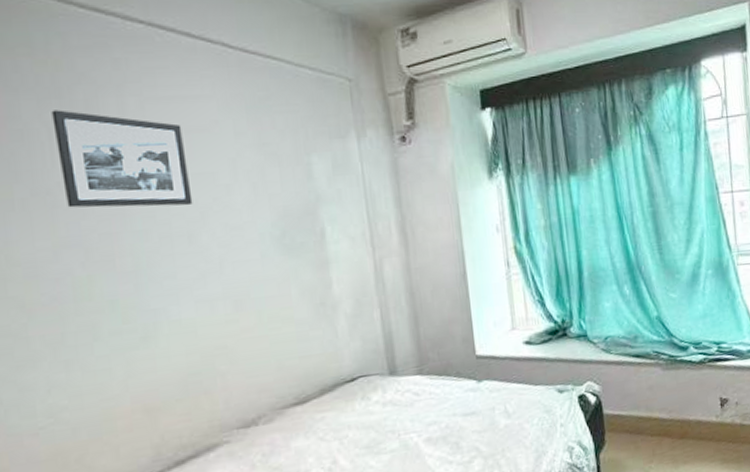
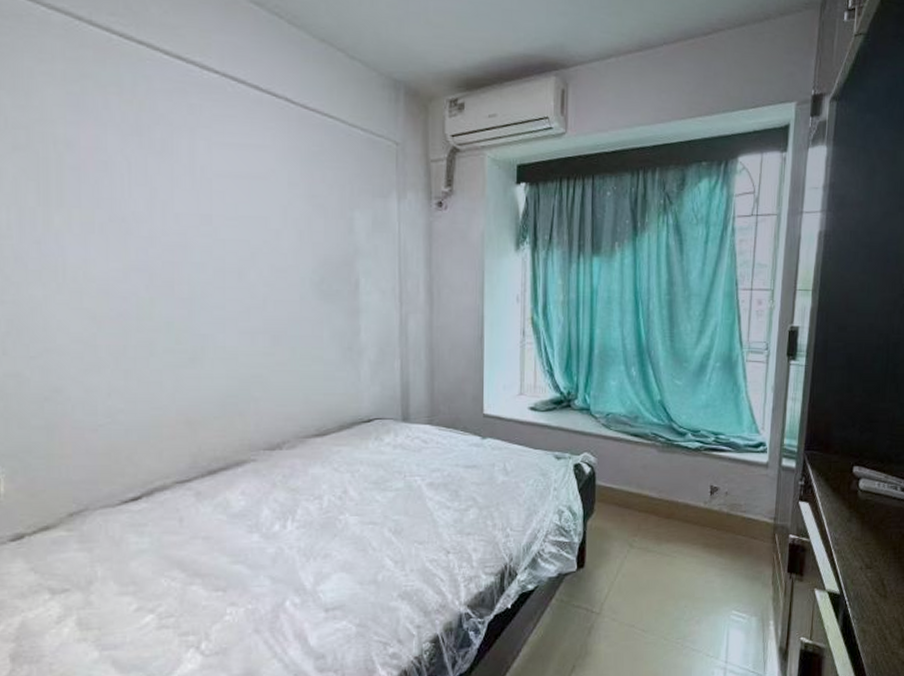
picture frame: present [51,110,193,208] -> none [132,146,246,245]

